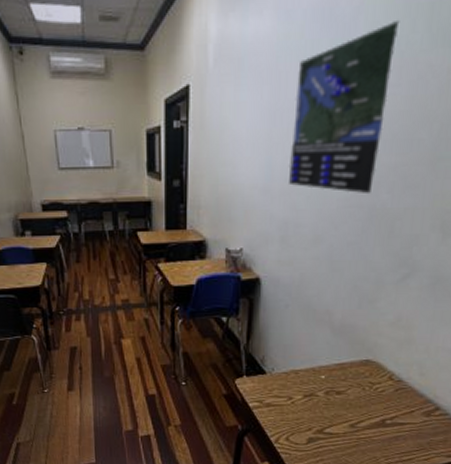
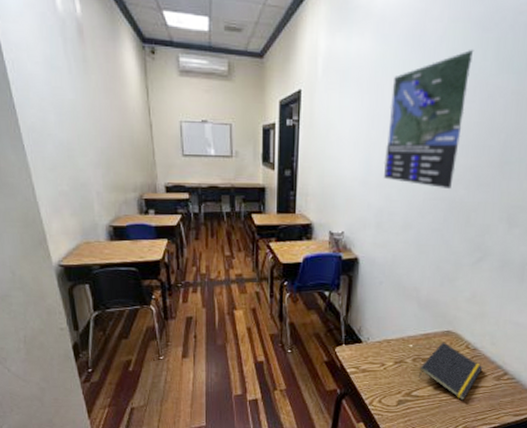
notepad: none [331,372,410,439] -> present [418,342,483,401]

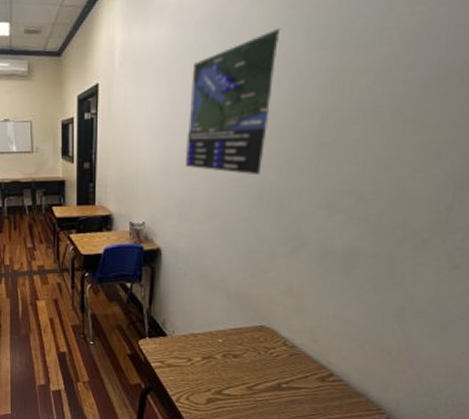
notepad: present [418,342,483,401] -> none [229,337,304,403]

